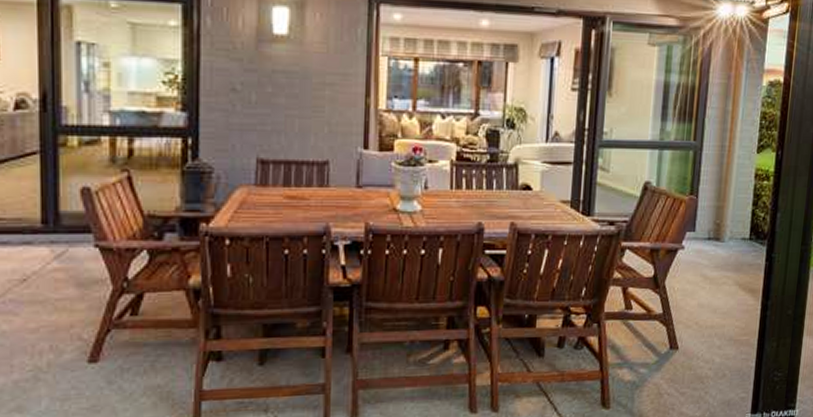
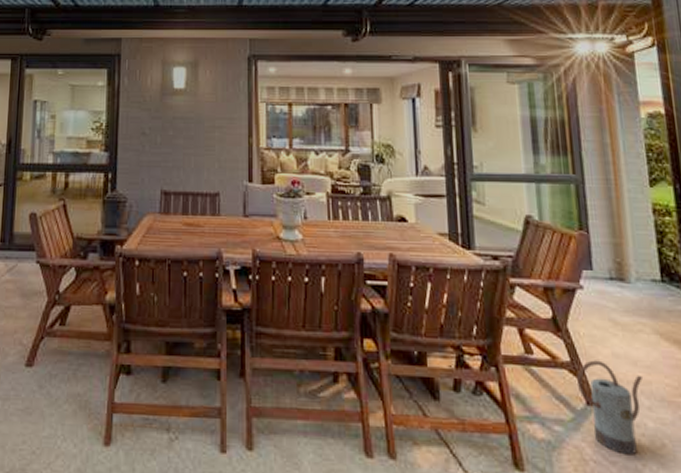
watering can: none [664,310,718,386] -> present [576,360,642,455]

